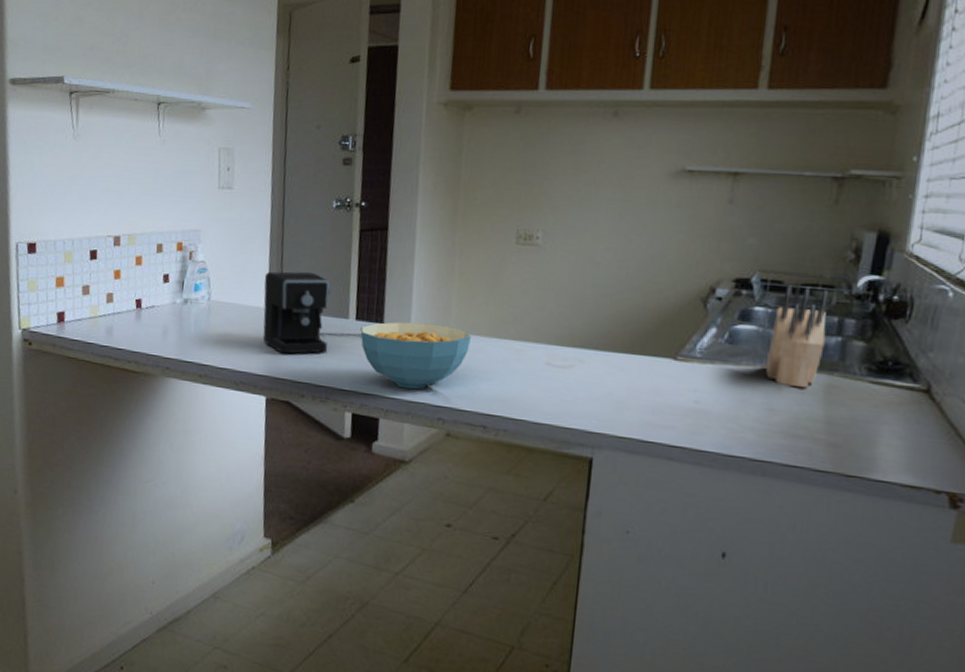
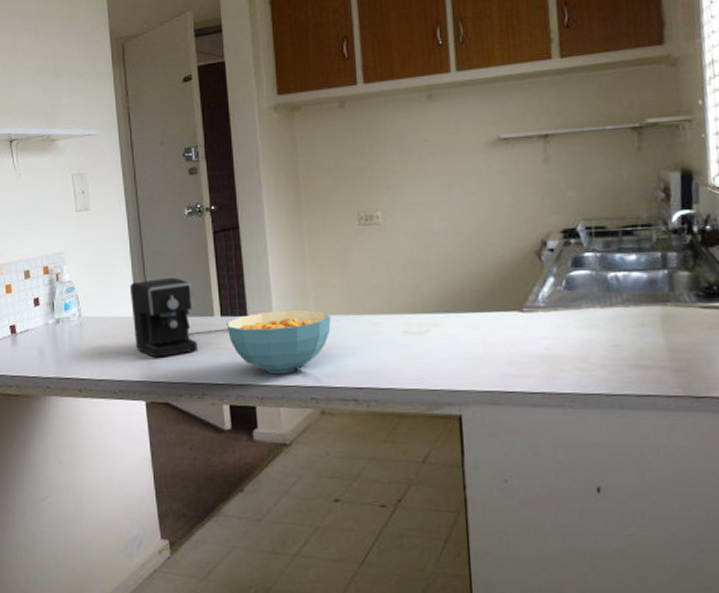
knife block: present [765,285,830,389] -> none [603,228,654,322]

